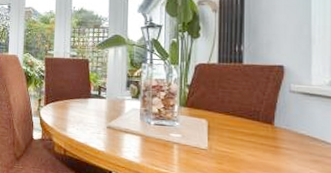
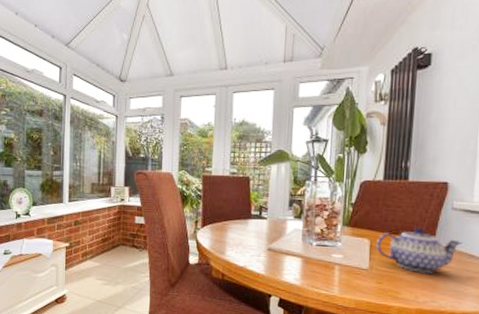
teapot: none [213,109,304,156] -> present [375,227,463,274]

